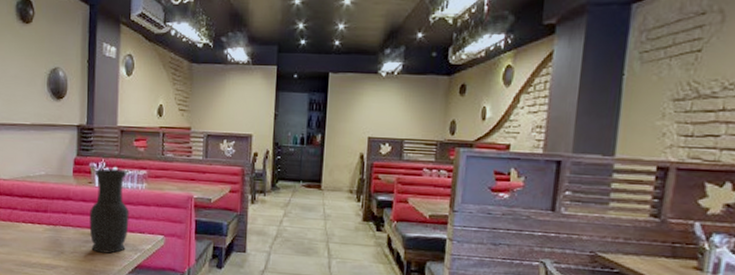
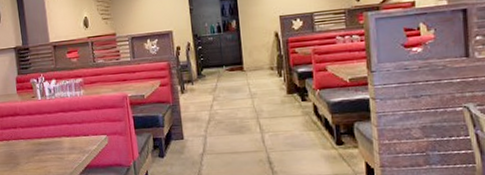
vase: present [89,168,130,254] -> none [35,81,74,159]

